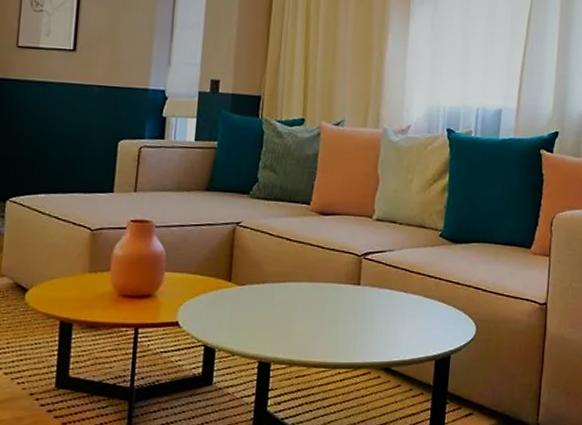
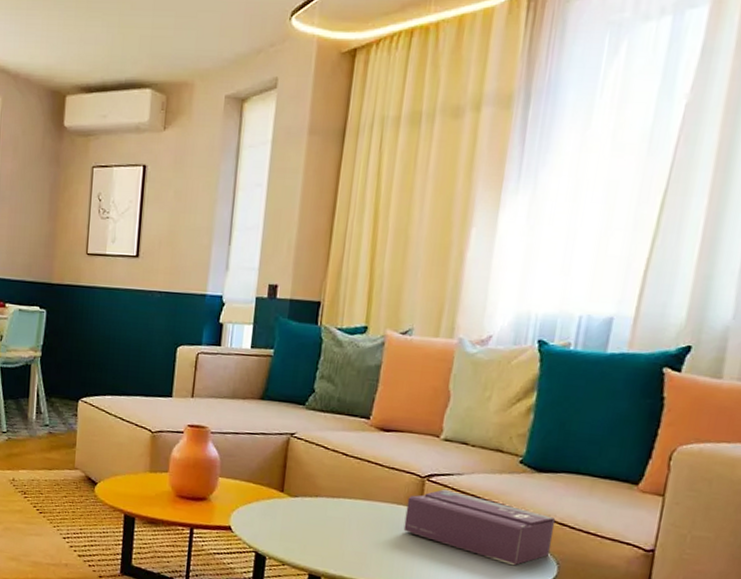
tissue box: none [345,265,471,330] -> present [403,489,556,566]

